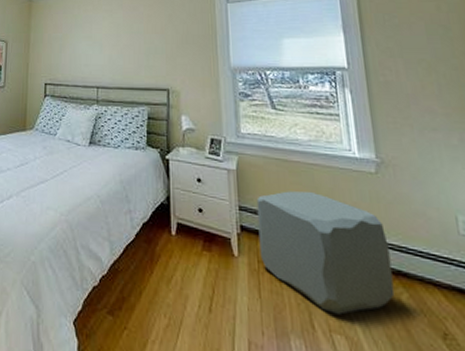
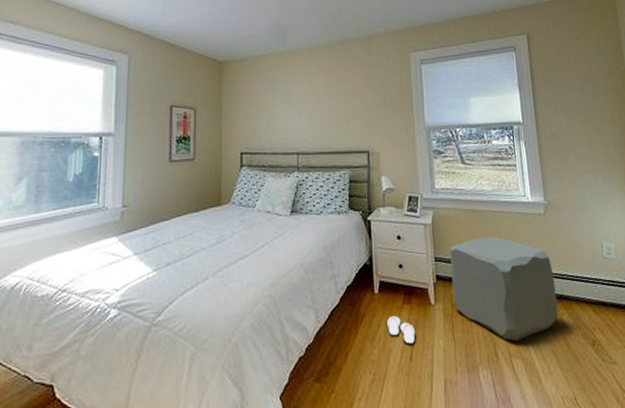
slippers: none [183,261,216,297] -> present [386,316,416,346]

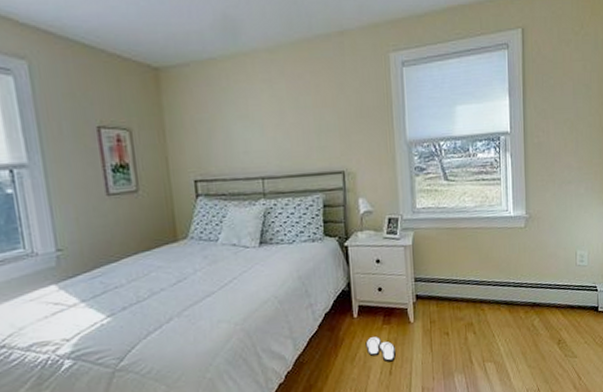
pouf: present [449,237,559,341] -> none [430,253,530,348]

